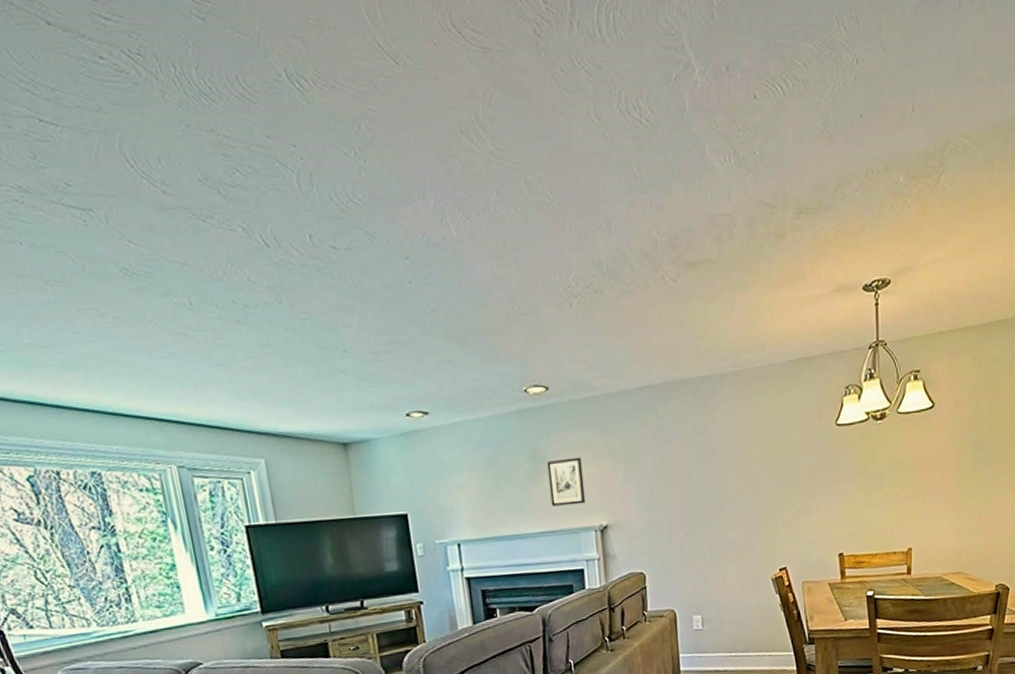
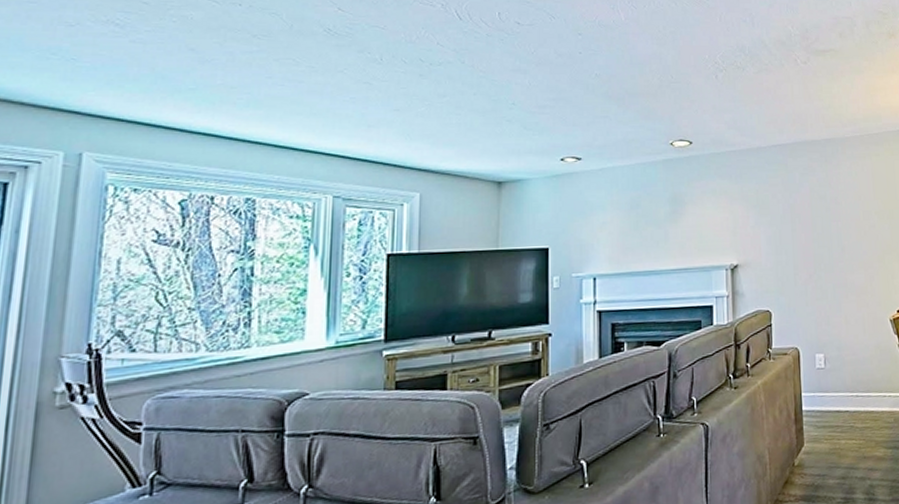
wall art: present [546,457,586,507] -> none [685,202,719,246]

